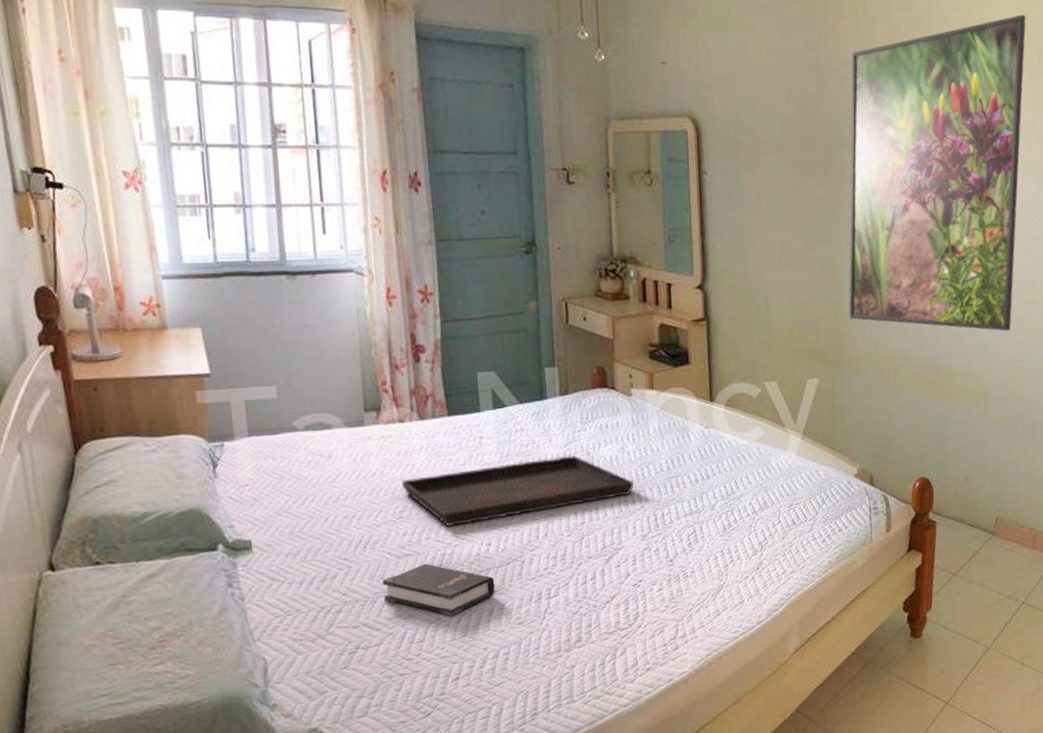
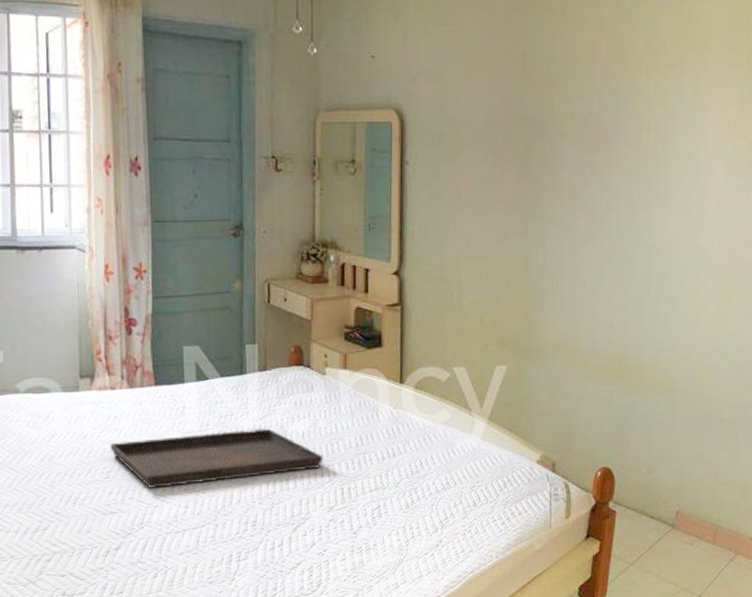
hardback book: present [383,563,495,617] -> none [89,521,190,572]
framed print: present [849,15,1026,332] -> none [540,11,737,327]

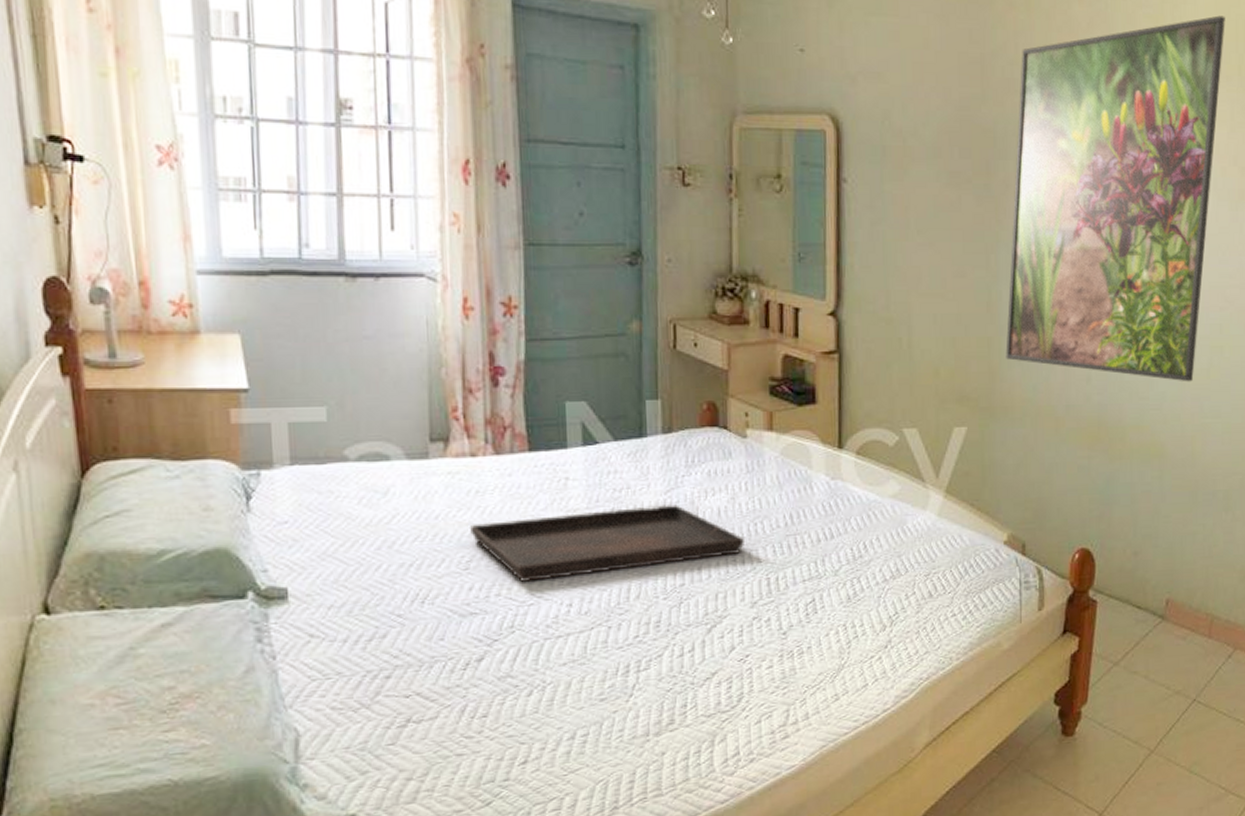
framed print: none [540,11,737,327] -> present [1006,15,1225,382]

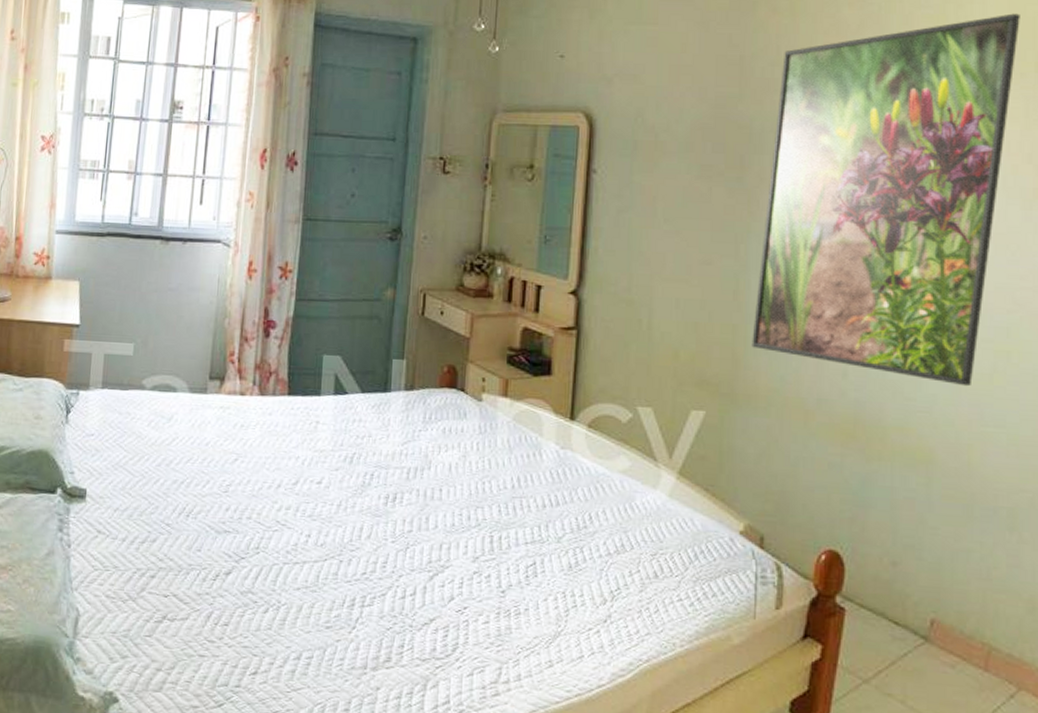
serving tray: present [470,504,744,583] -> none [233,453,471,511]

